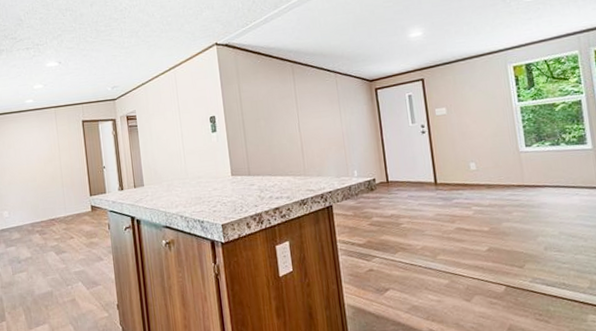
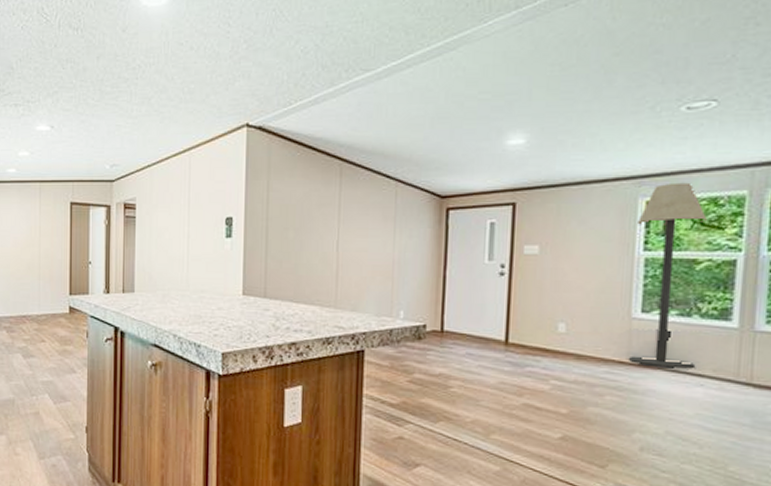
floor lamp: none [510,49,569,186] -> present [629,182,707,369]

